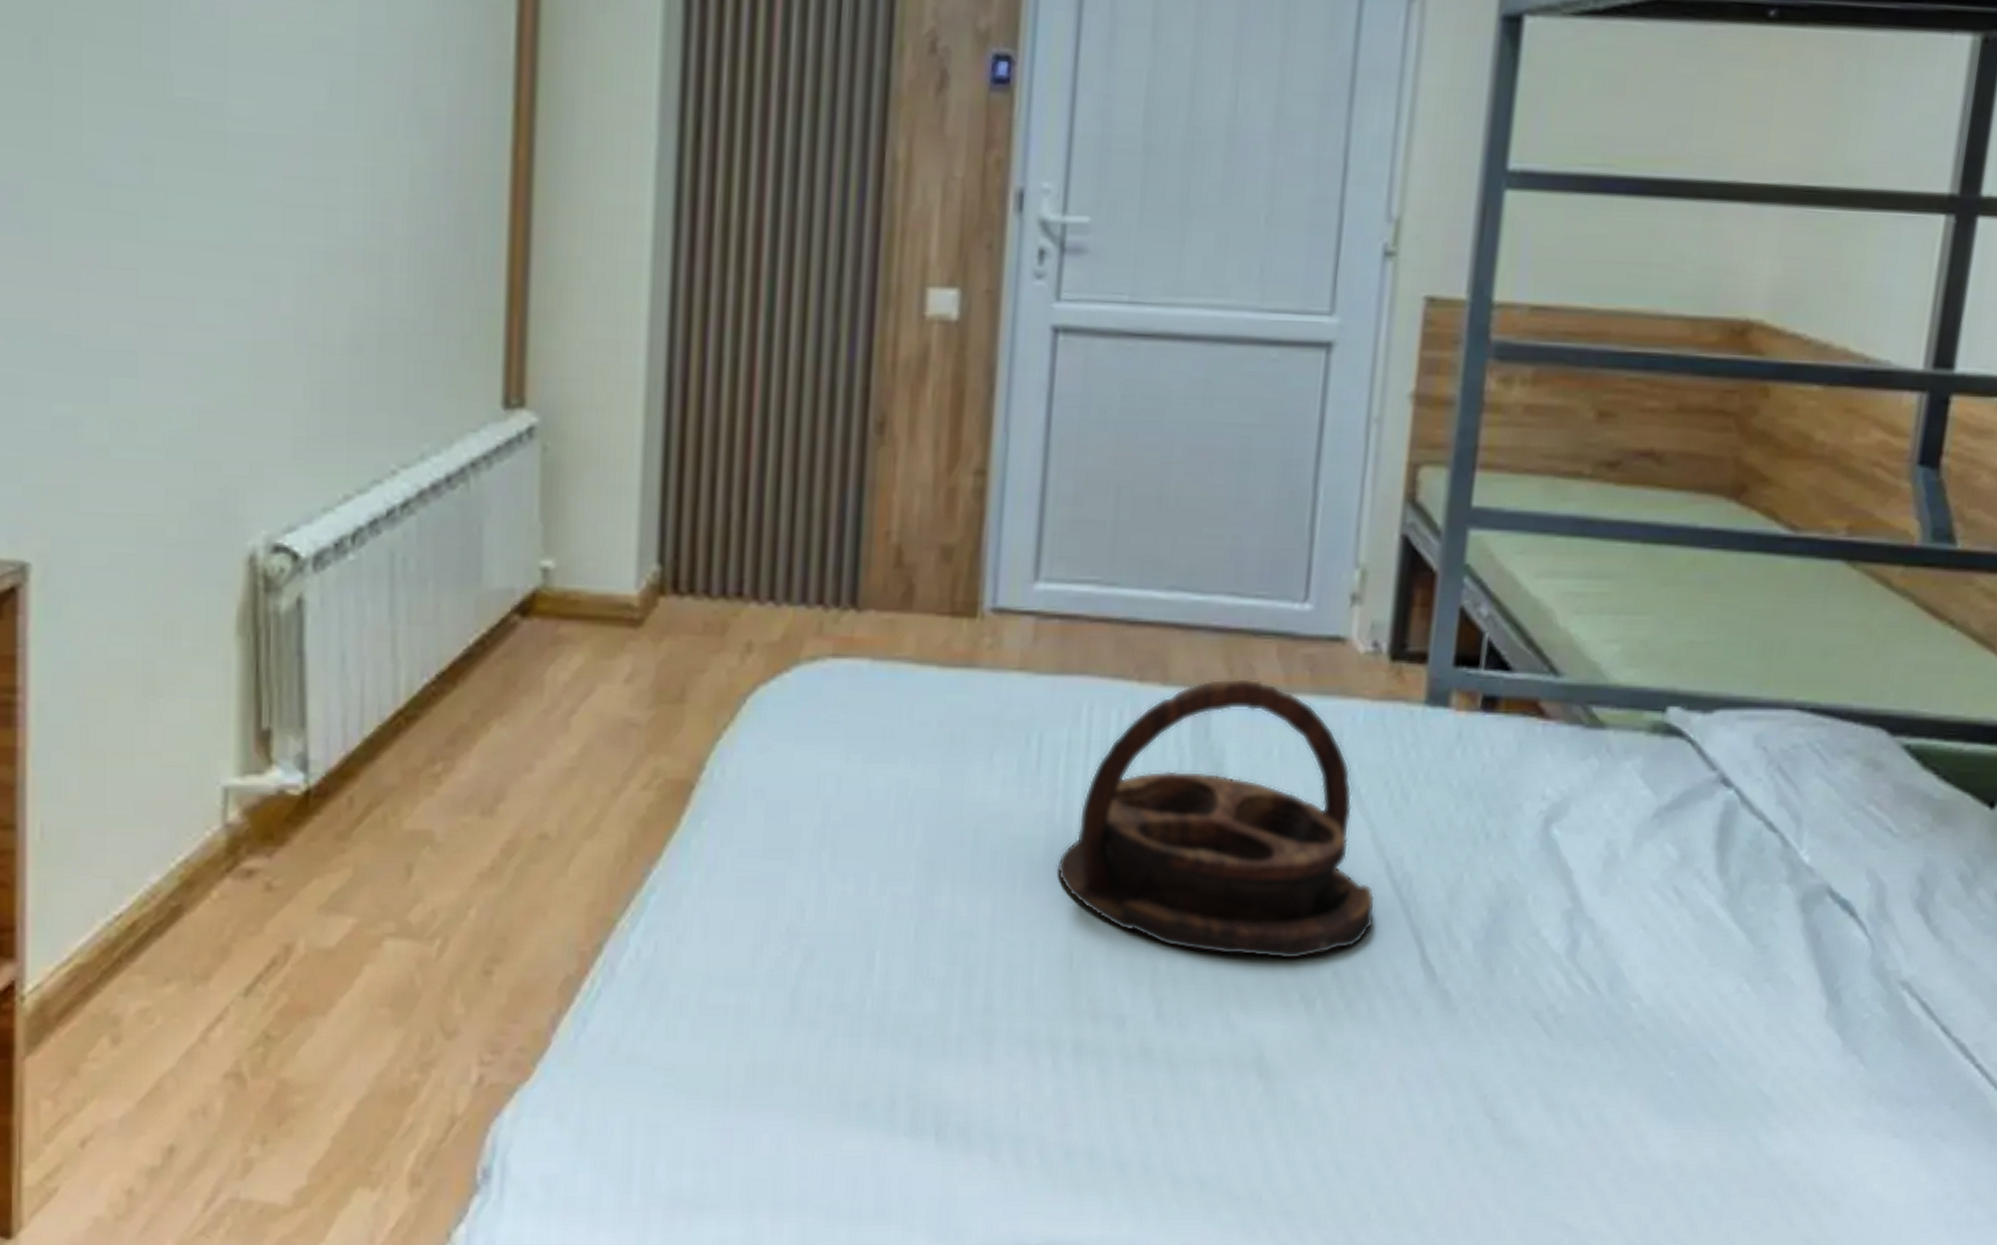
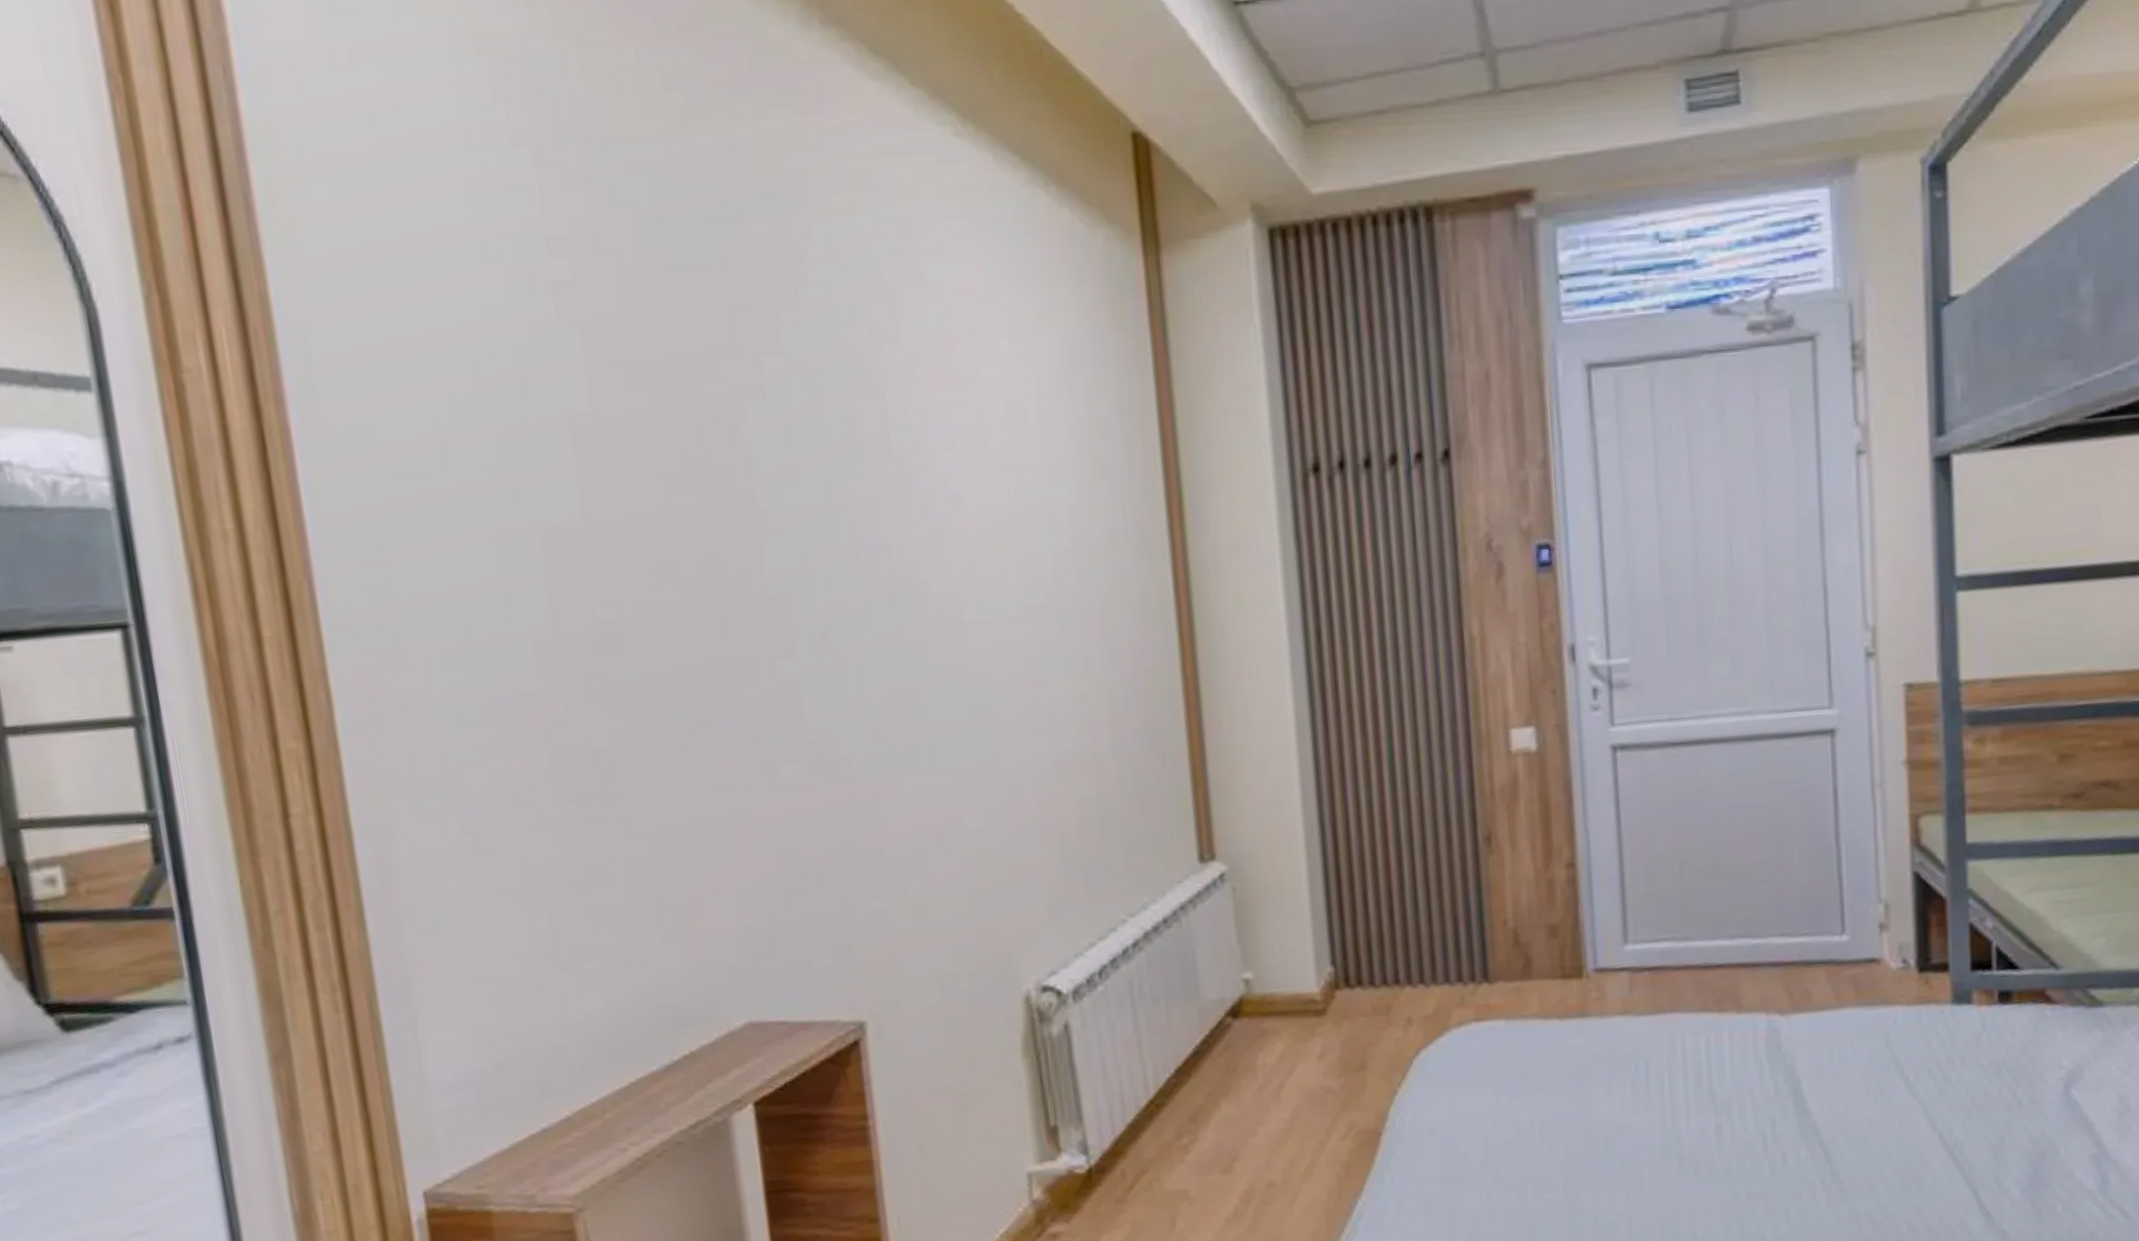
serving tray: present [1057,678,1376,960] -> none [1673,999,1936,1221]

